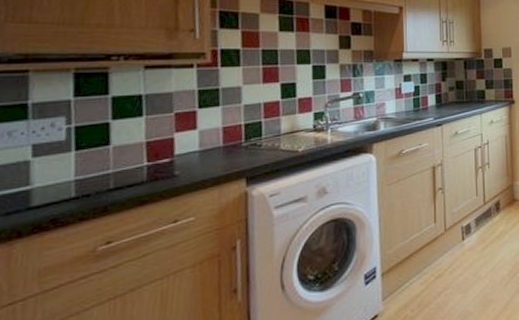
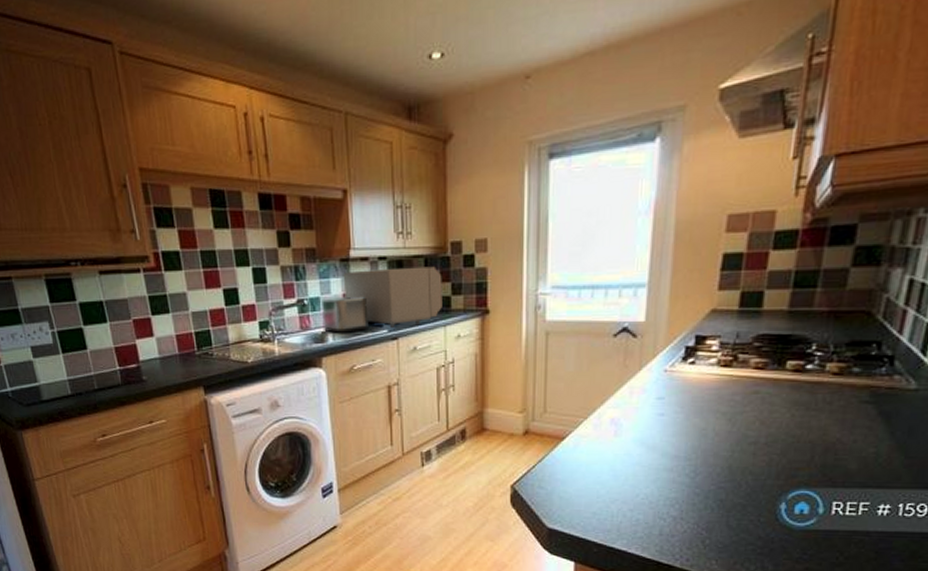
toaster: none [376,90,417,123] -> present [322,296,369,334]
microwave: none [396,67,479,117] -> present [343,266,442,329]

